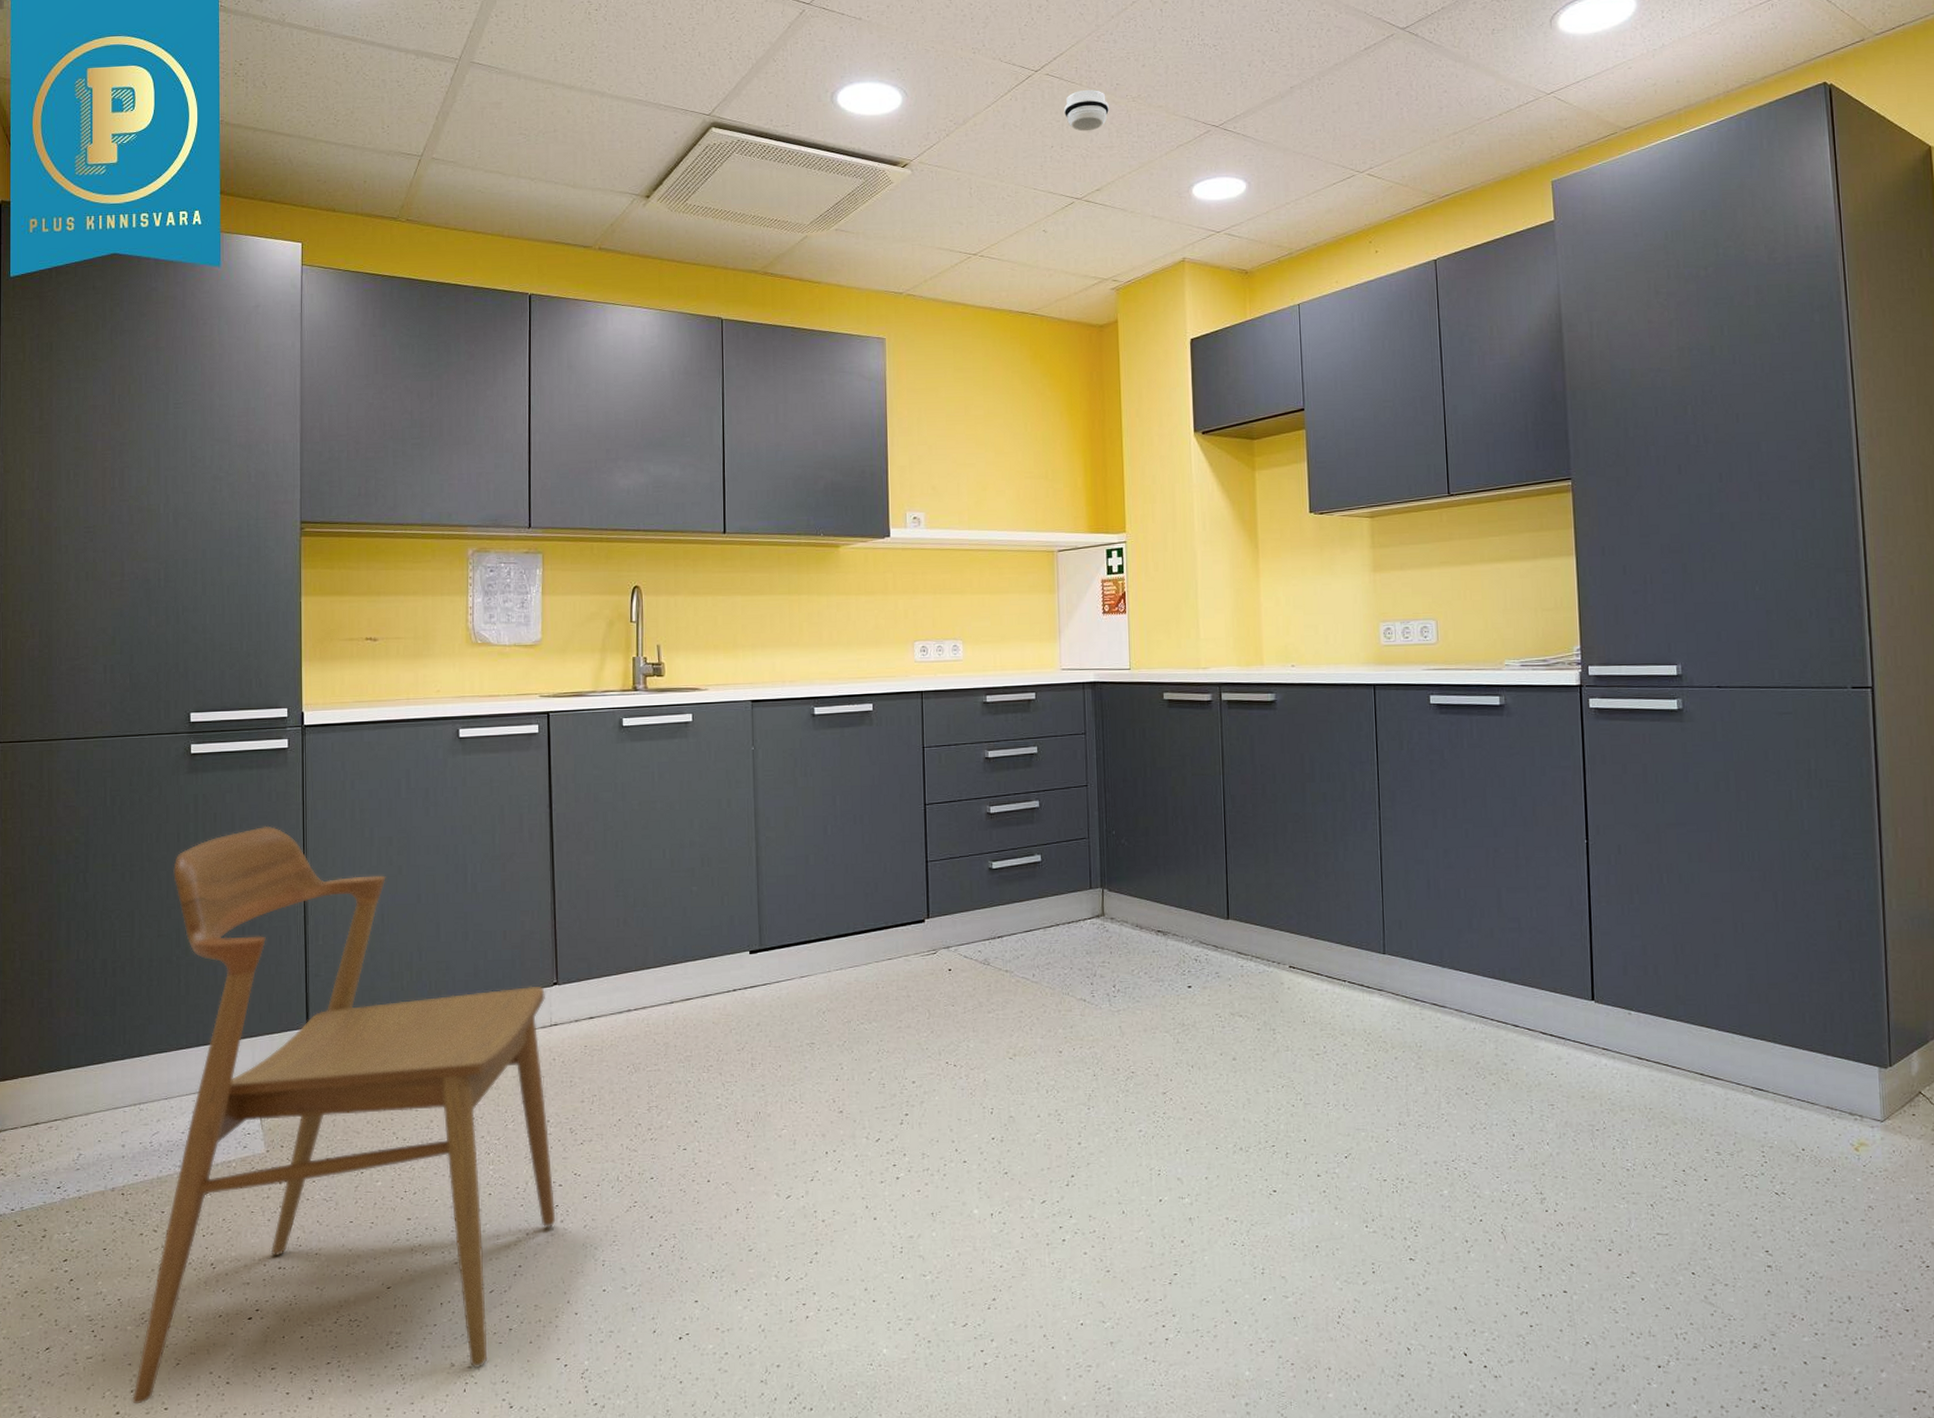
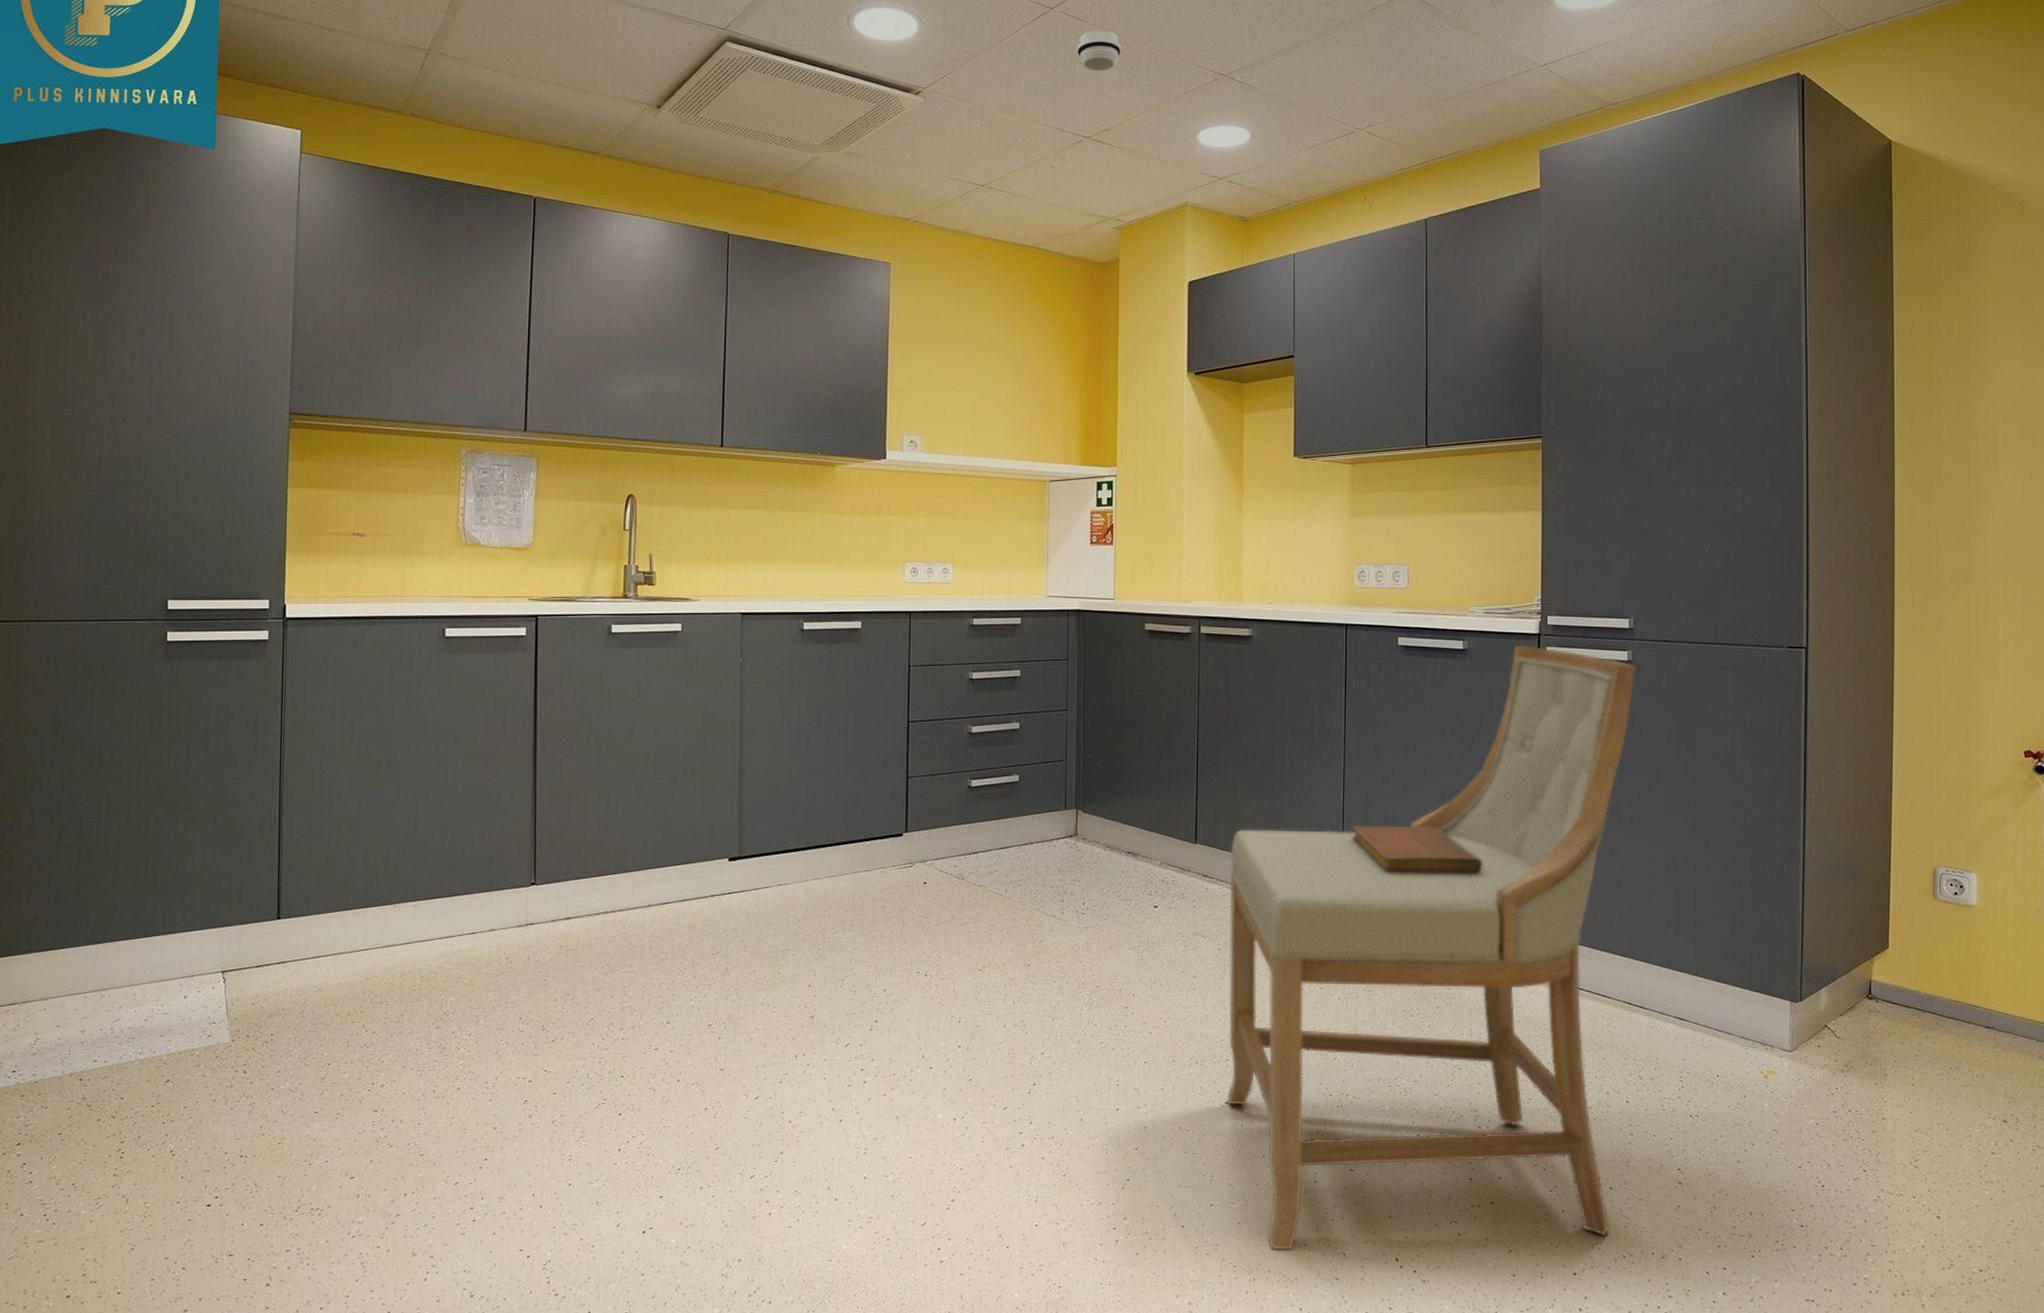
chair: present [132,825,556,1404] -> none [84,716,525,1288]
chair: none [1264,697,1696,1345] -> present [1226,644,1636,1249]
notebook: none [1392,893,1534,944] -> present [1352,826,1483,874]

